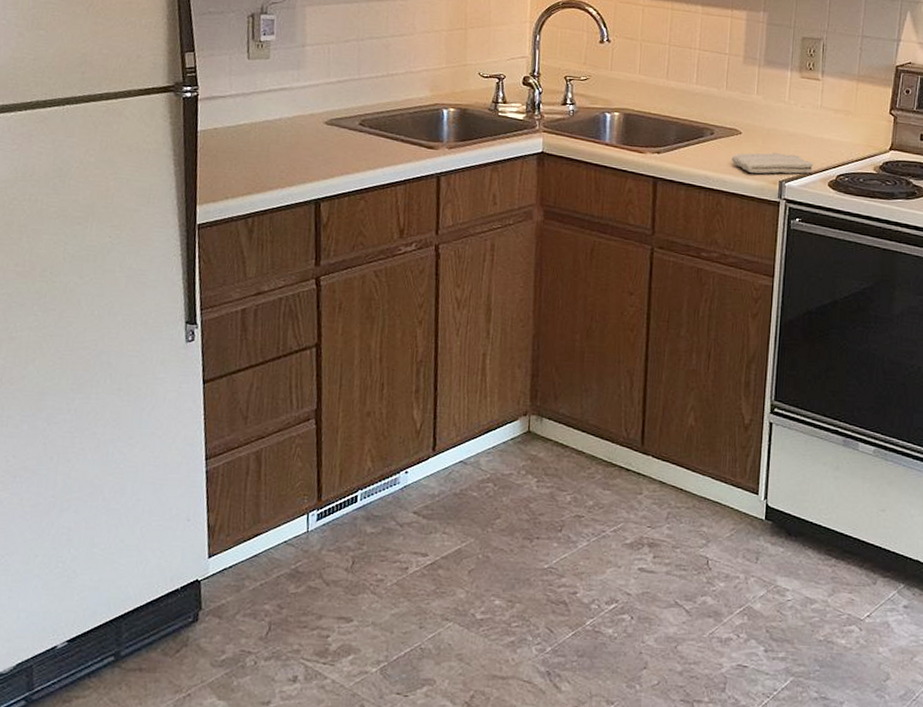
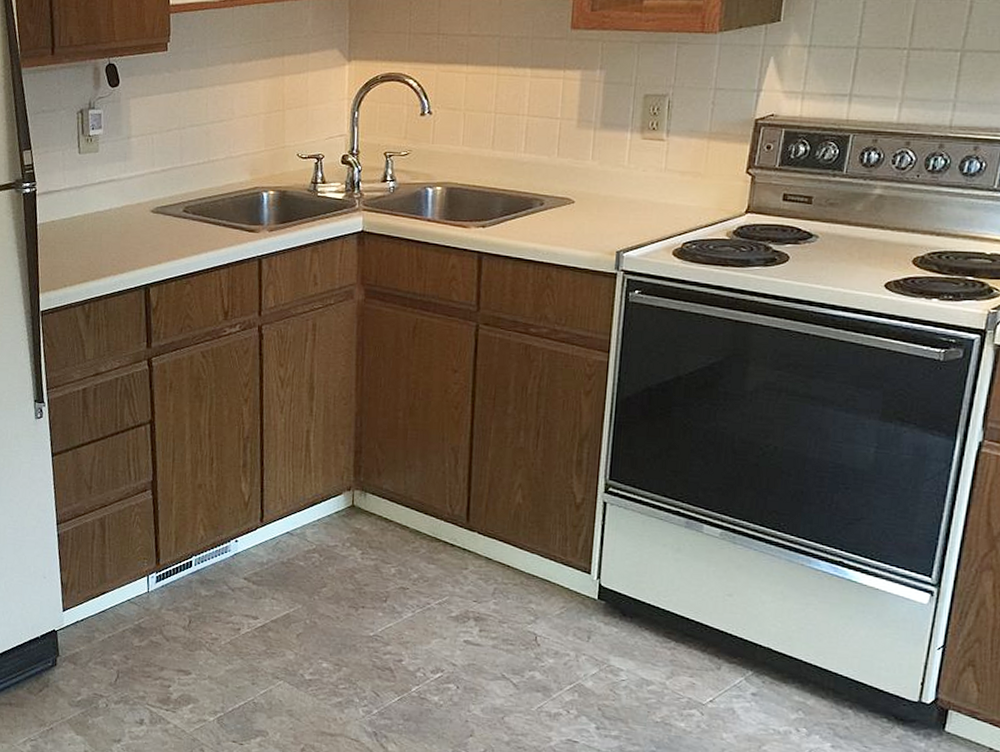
washcloth: present [731,152,813,174] -> none [562,221,656,244]

